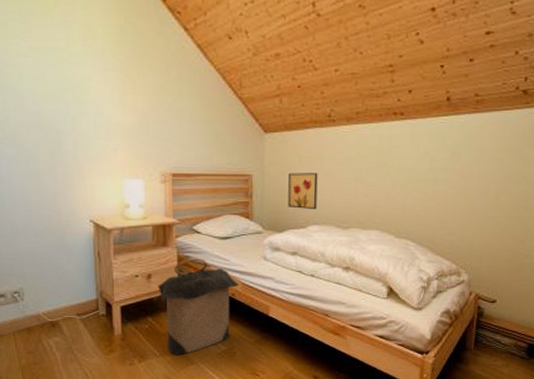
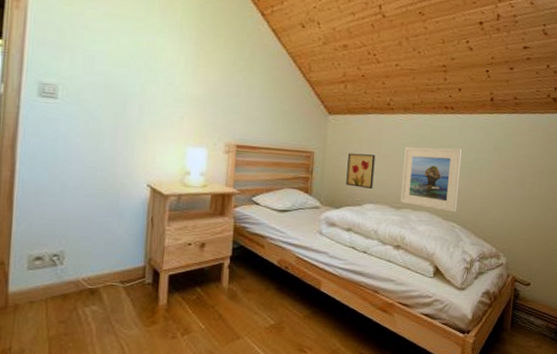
laundry hamper: present [157,258,239,355] -> none [210,229,294,329]
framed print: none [348,158,414,228] -> present [400,146,462,212]

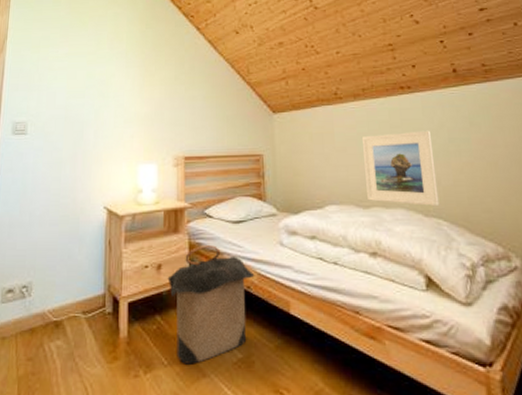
laundry hamper: none [210,229,294,329] -> present [167,245,255,365]
wall art: present [346,153,376,190] -> none [300,150,333,189]

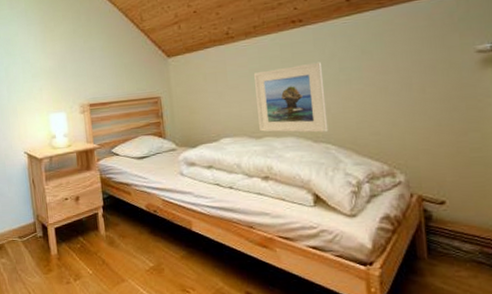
laundry hamper: present [167,245,255,365] -> none [85,179,160,273]

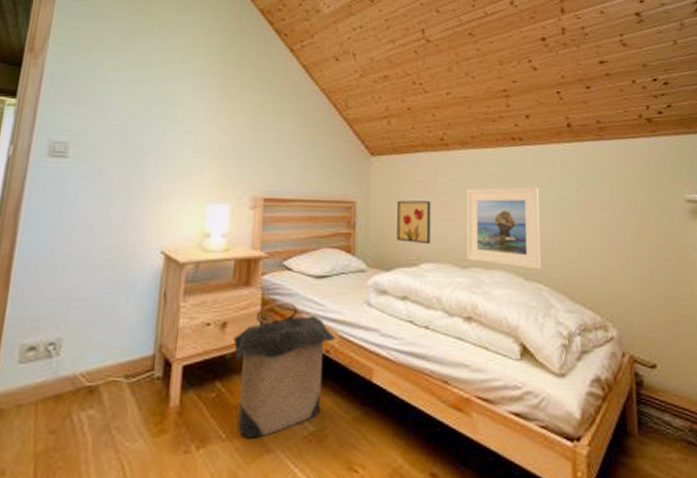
laundry hamper: none [85,179,160,273] -> present [233,302,336,439]
wall art: none [195,88,227,124] -> present [397,200,431,245]

